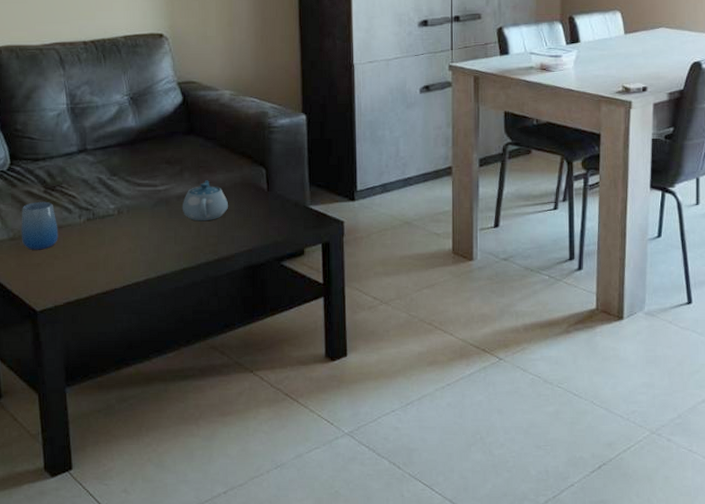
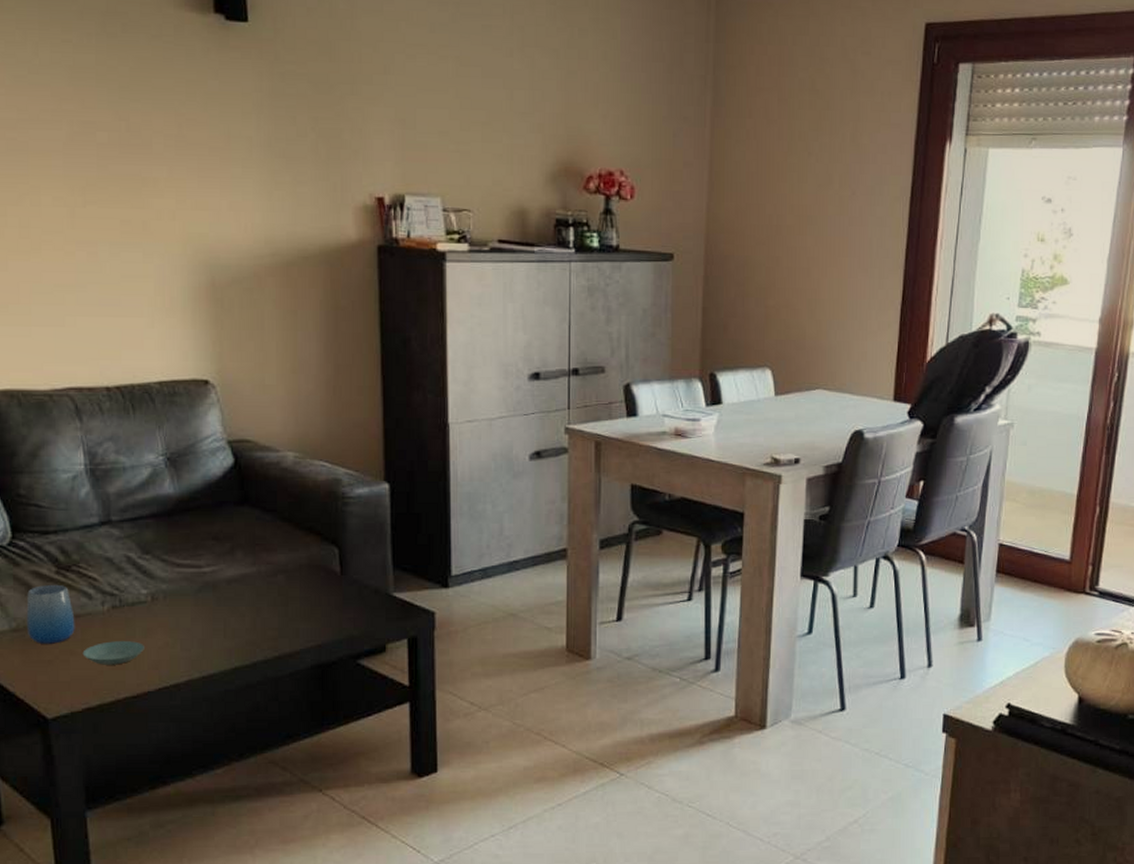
saucer: none [64,247,112,267] -> present [82,641,144,665]
teapot: present [182,180,229,222] -> none [233,561,293,611]

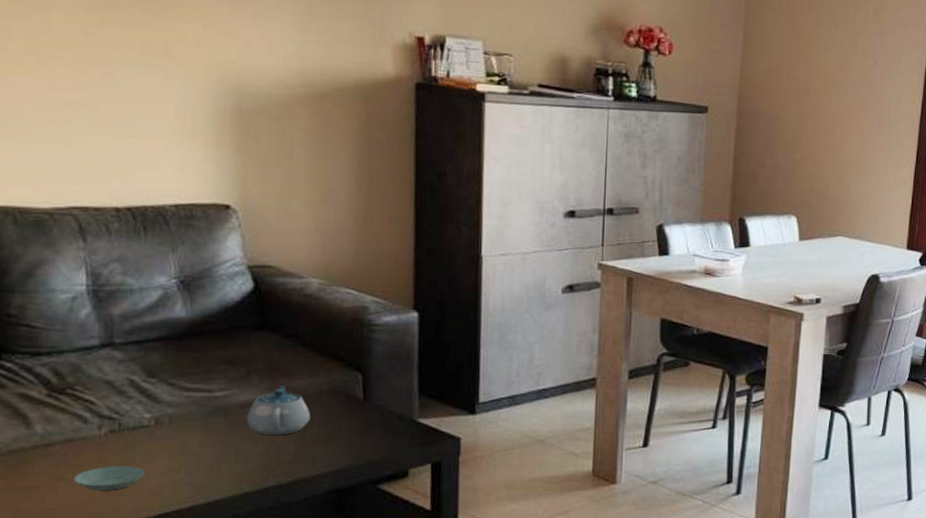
cup: present [26,584,75,644] -> none [9,407,67,469]
teapot: none [233,561,293,611] -> present [246,386,311,436]

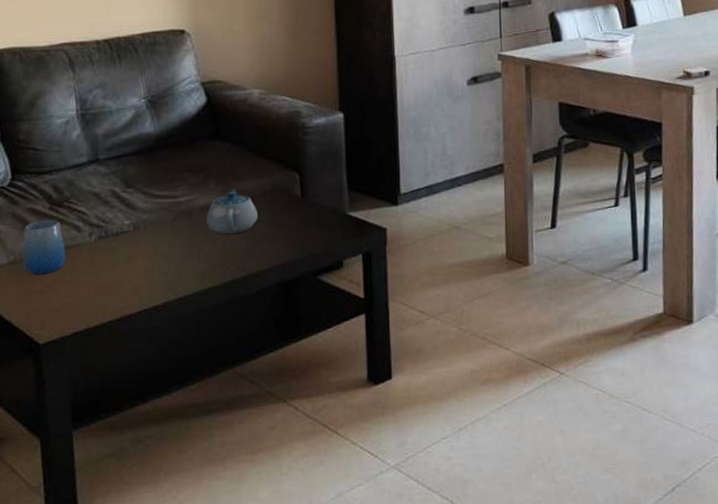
cup: none [9,407,67,469] -> present [23,219,66,275]
saucer: present [73,466,145,491] -> none [72,268,127,292]

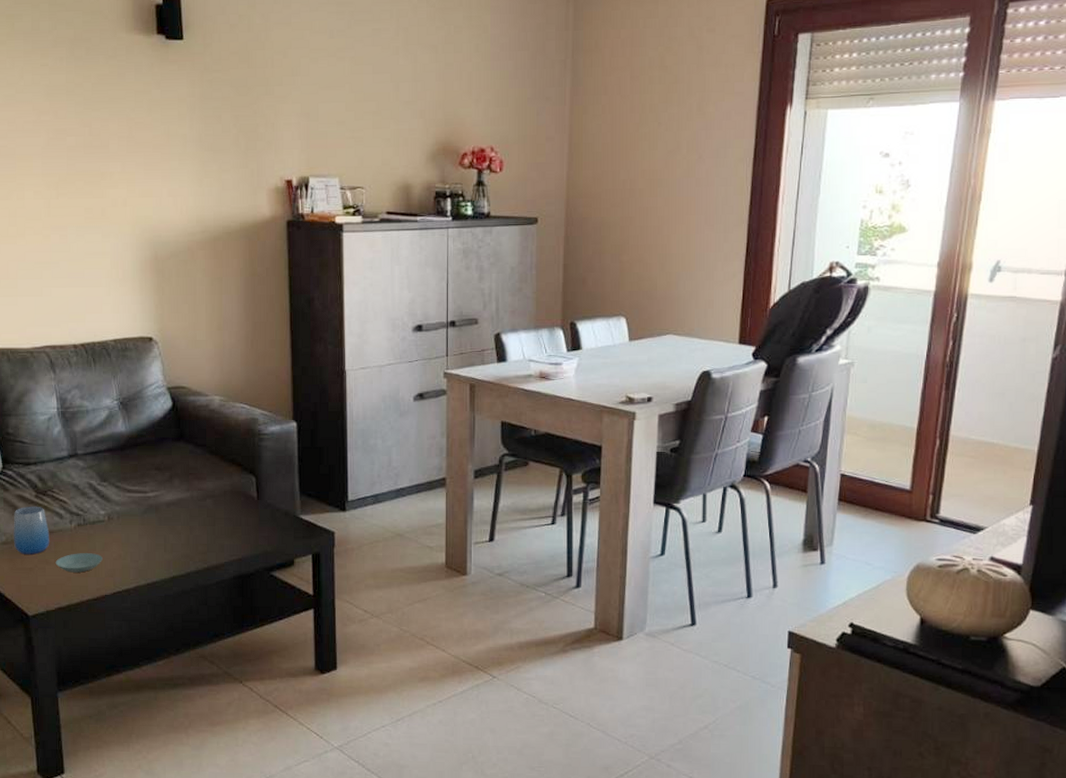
saucer: none [72,268,127,292] -> present [55,553,103,573]
teapot: present [206,189,259,235] -> none [171,487,219,529]

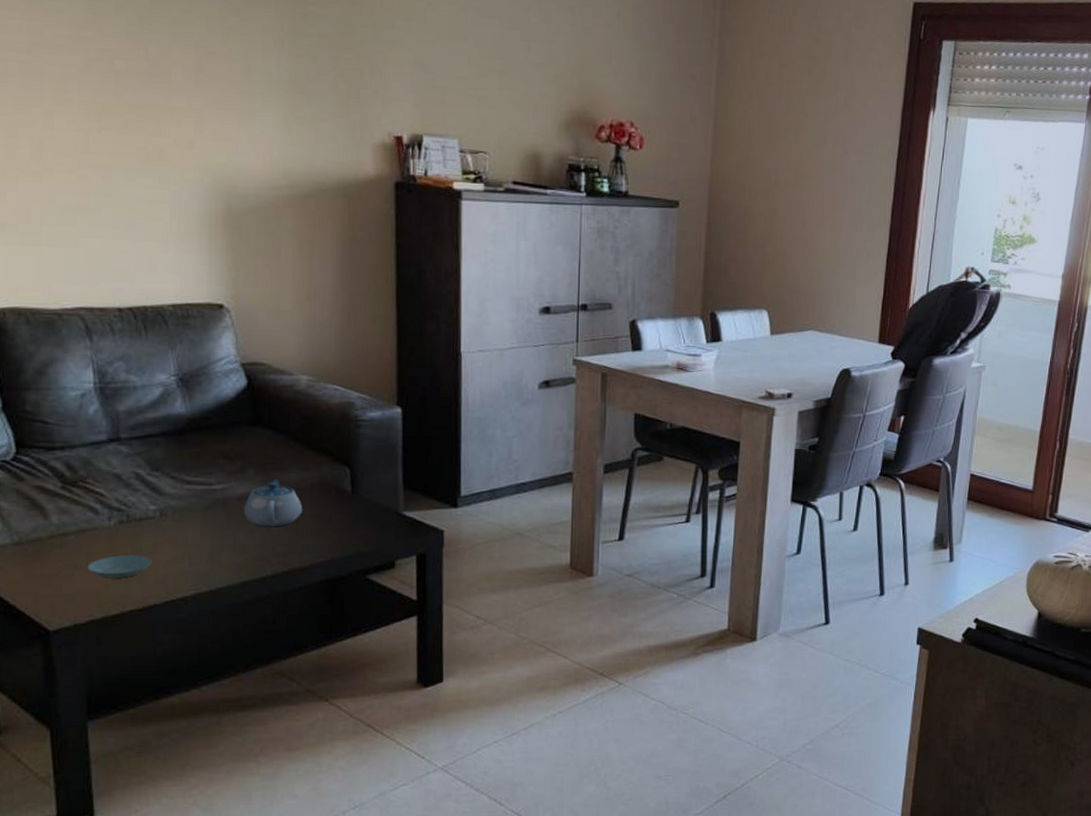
cup: present [13,506,50,555] -> none [29,499,80,558]
teapot: none [171,487,219,529] -> present [243,479,303,527]

